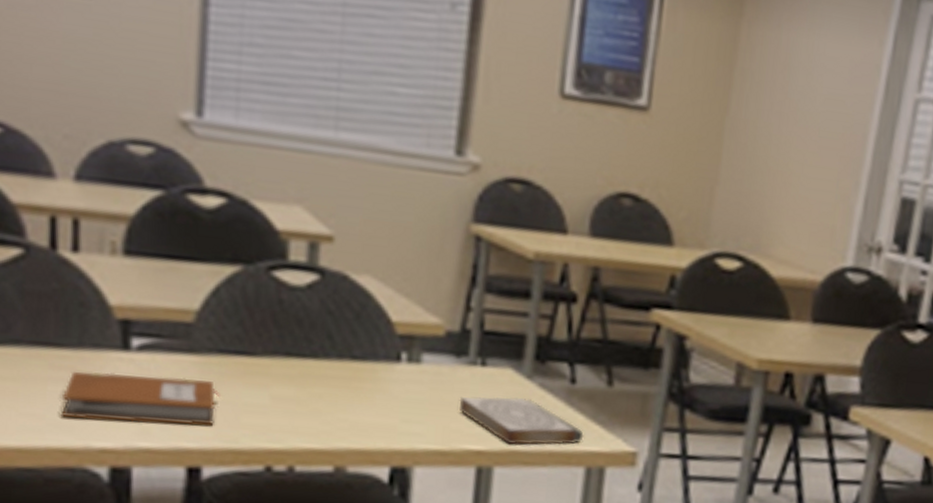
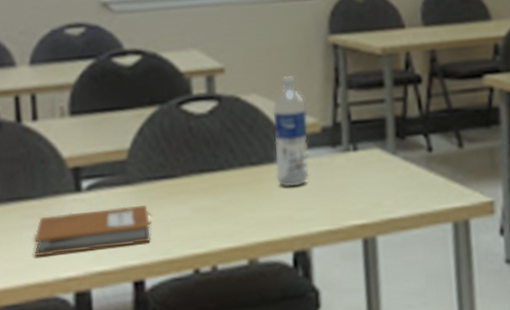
water bottle: none [382,262,432,394] -> present [272,76,309,187]
book: present [459,396,584,445] -> none [340,171,447,214]

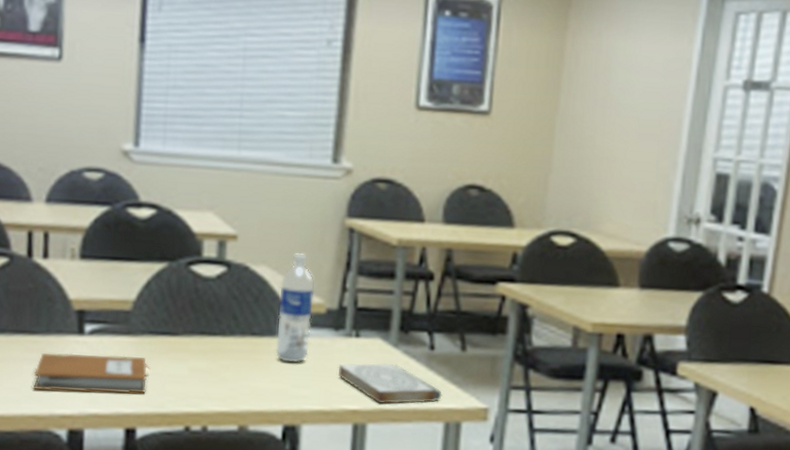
book: none [340,171,447,214] -> present [338,363,442,405]

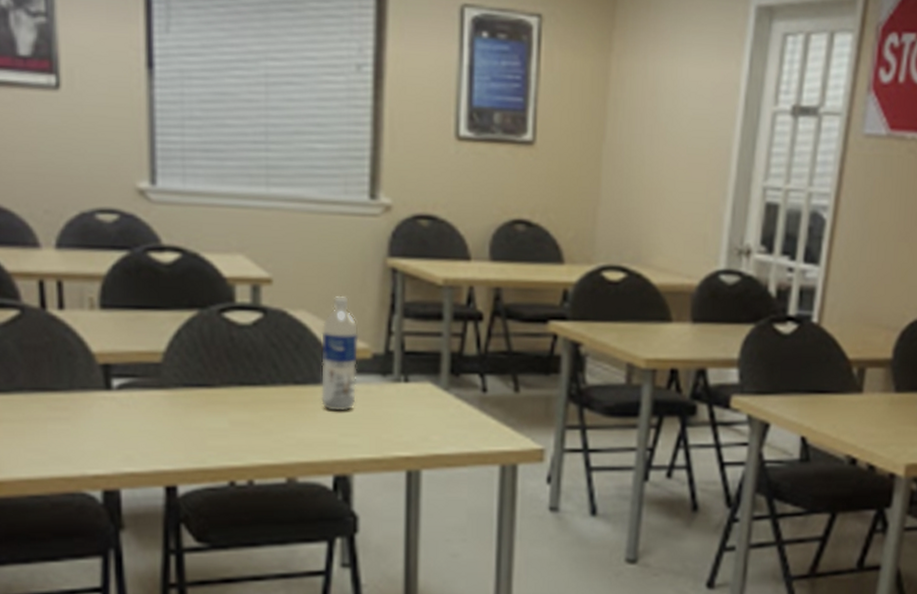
notebook: present [32,352,151,394] -> none [59,410,188,451]
book: present [338,363,442,405] -> none [388,407,497,450]

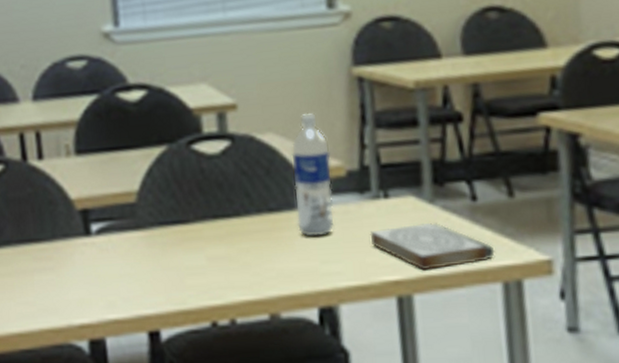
book: none [388,407,497,450] -> present [370,222,495,270]

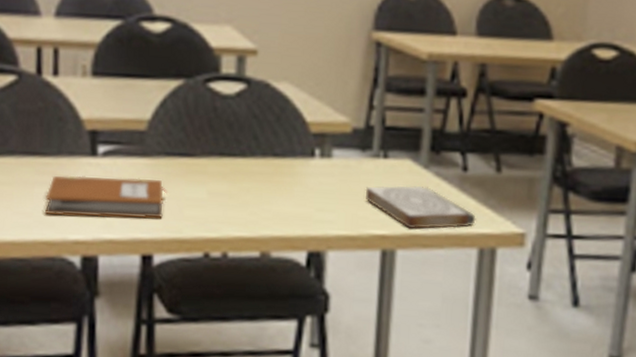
notebook: none [45,252,166,301] -> present [44,175,168,219]
water bottle: present [291,113,335,237] -> none [299,69,340,185]

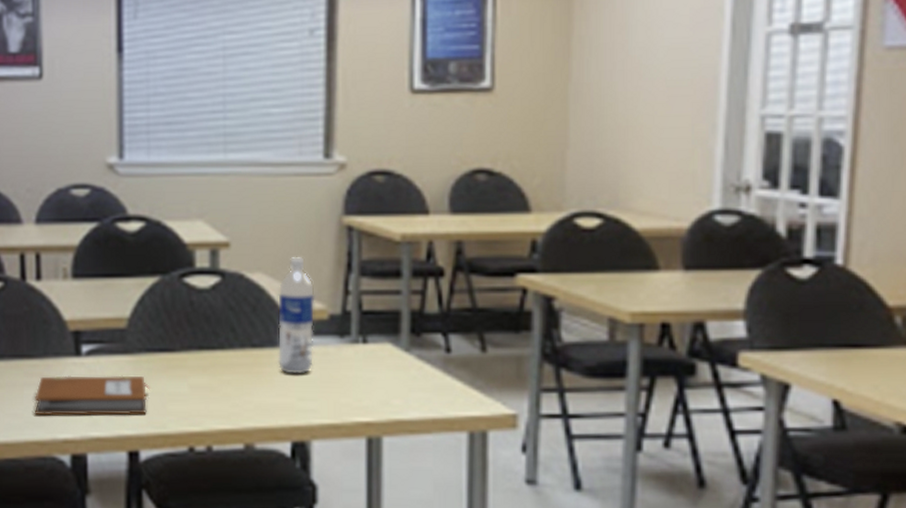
water bottle: none [299,69,340,185] -> present [278,257,315,374]
book: present [365,185,476,230] -> none [346,369,464,415]

